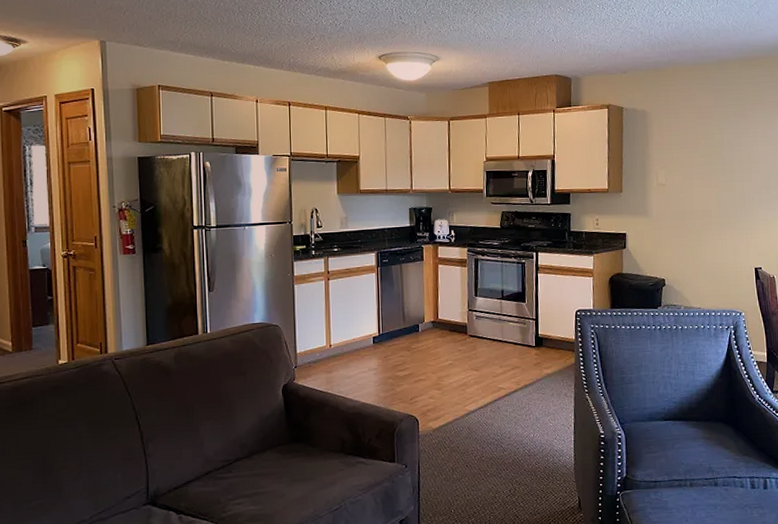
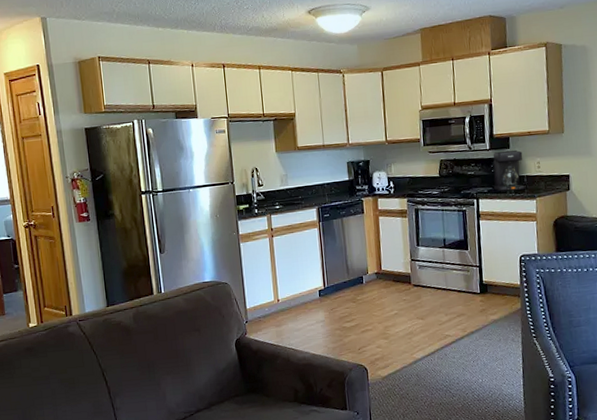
coffee maker: none [553,206,584,246] -> present [492,150,526,192]

